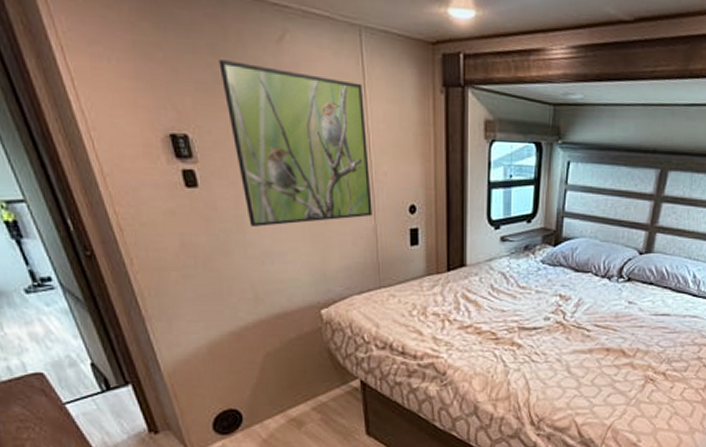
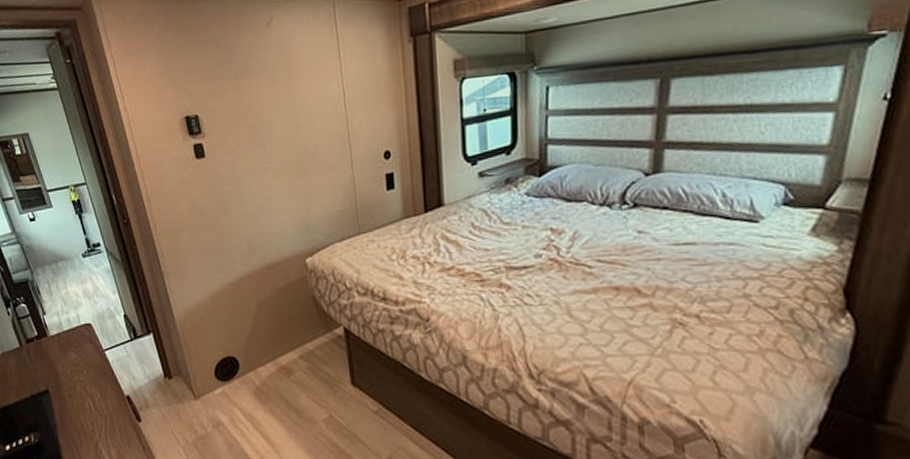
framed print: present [219,60,372,227] -> none [221,48,350,186]

